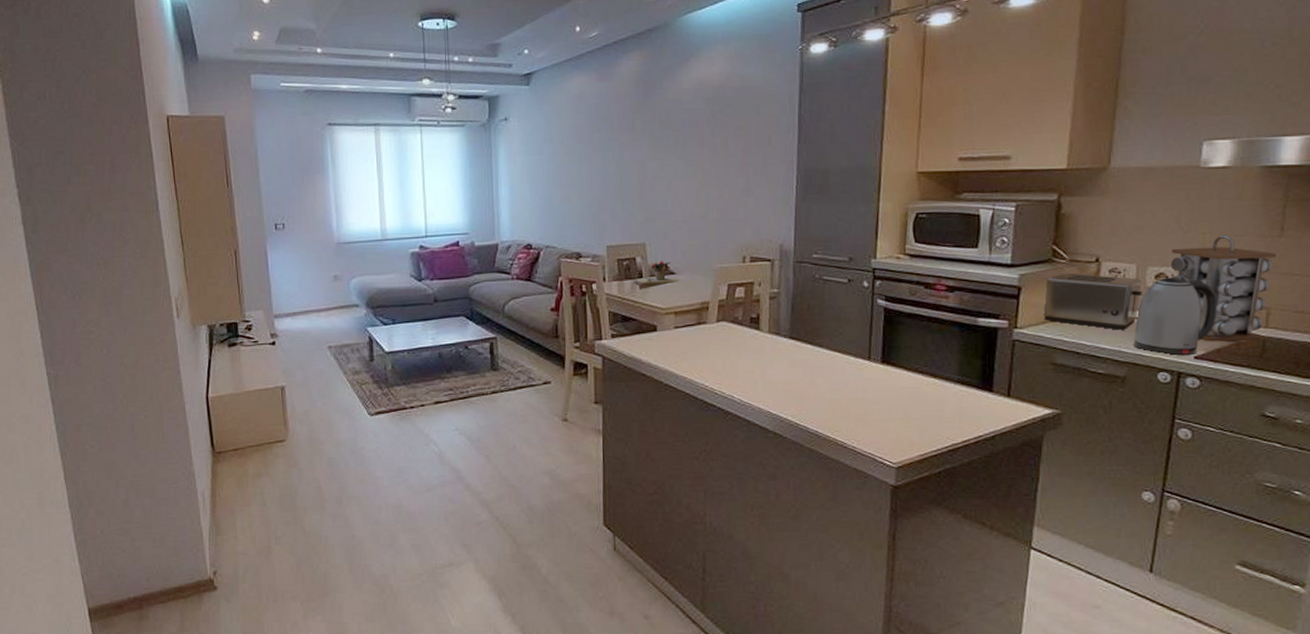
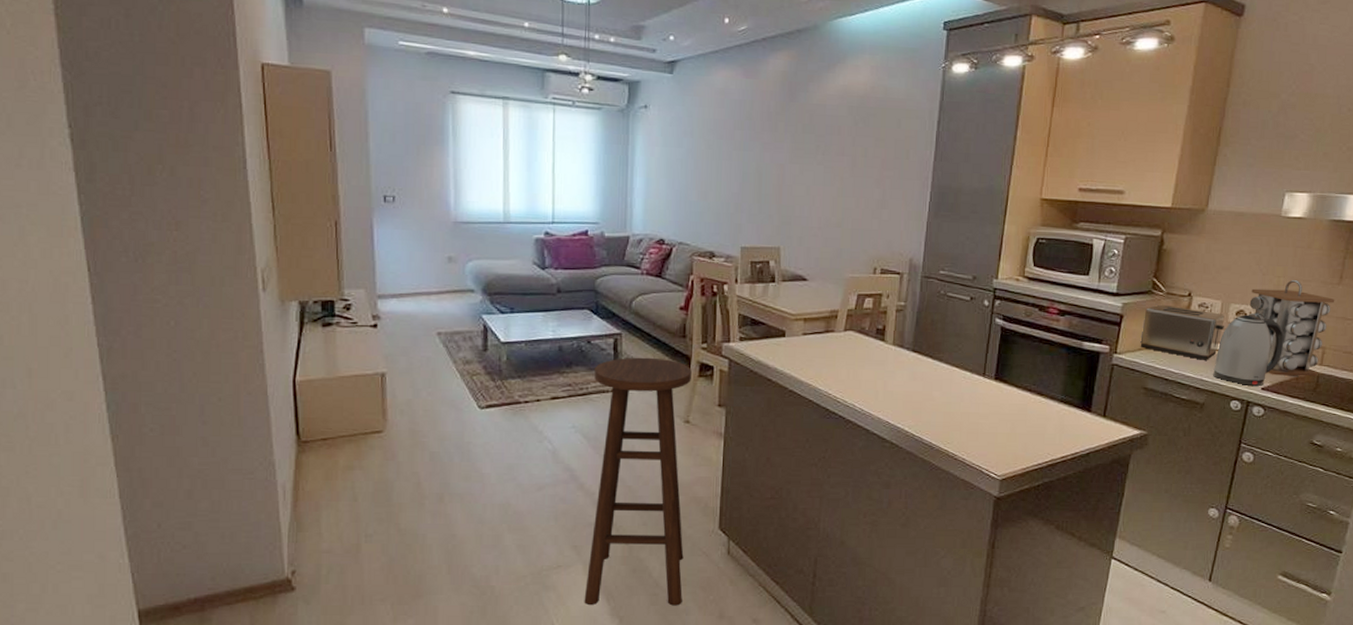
bar stool: none [473,359,572,603] -> present [584,357,692,606]
flower arrangement: present [634,261,681,290] -> none [766,266,813,294]

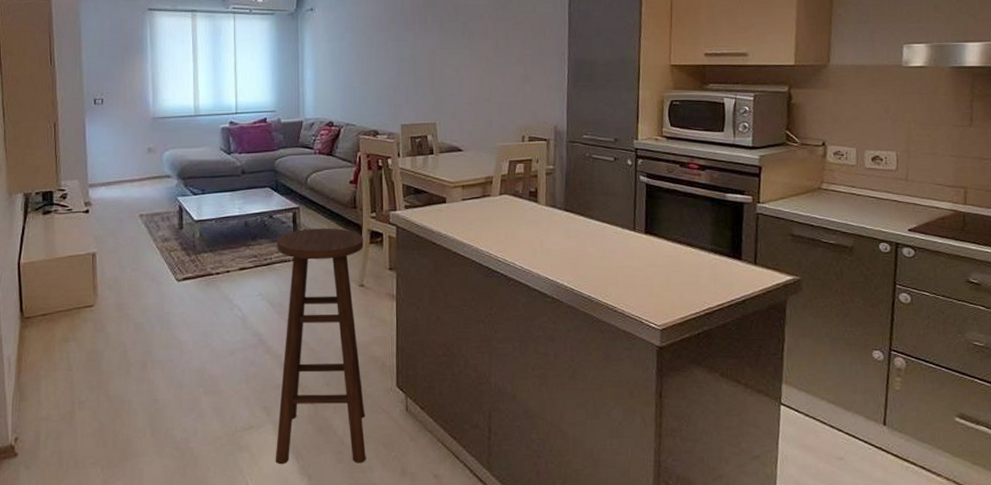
toaster: present [1140,304,1225,360] -> none [781,154,863,205]
kettle: present [1213,314,1285,386] -> none [857,160,924,228]
spice rack: present [1249,279,1335,377] -> none [883,124,969,217]

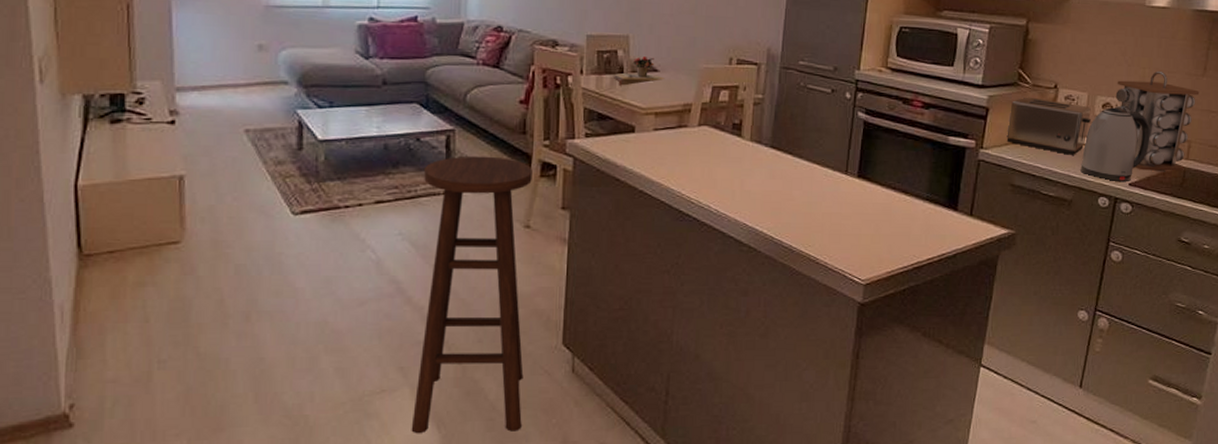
flower arrangement: none [425,139,468,165] -> present [614,56,664,86]
toaster: none [781,154,863,205] -> present [1006,96,1092,155]
kettle: none [857,160,924,228] -> present [1080,107,1151,181]
spice rack: none [883,124,969,217] -> present [1115,70,1200,171]

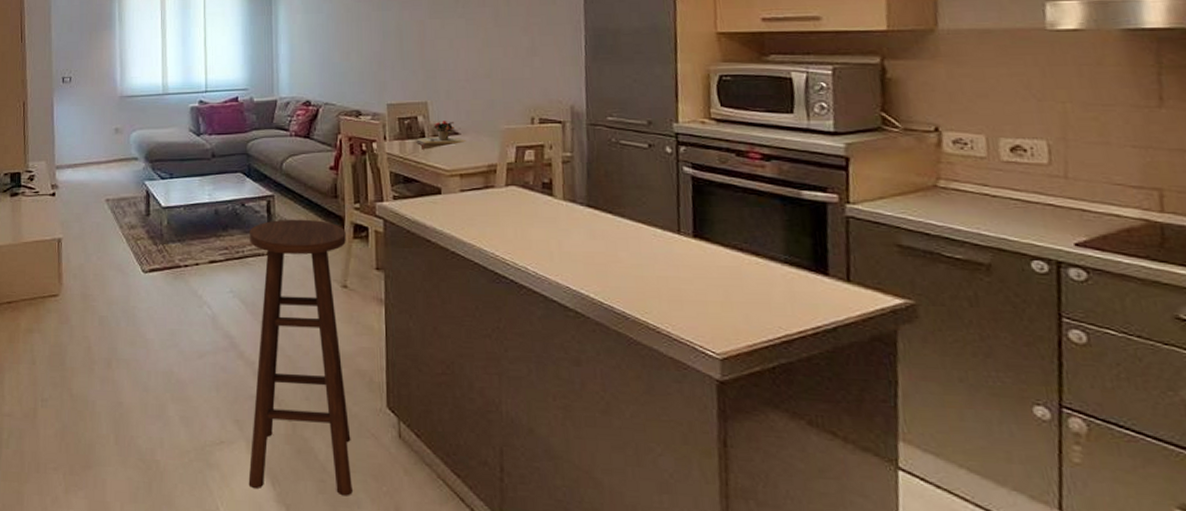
toaster: present [1006,96,1092,155] -> none [878,143,999,209]
kettle: present [1080,107,1151,181] -> none [993,151,1095,241]
spice rack: present [1115,70,1200,171] -> none [1026,104,1161,228]

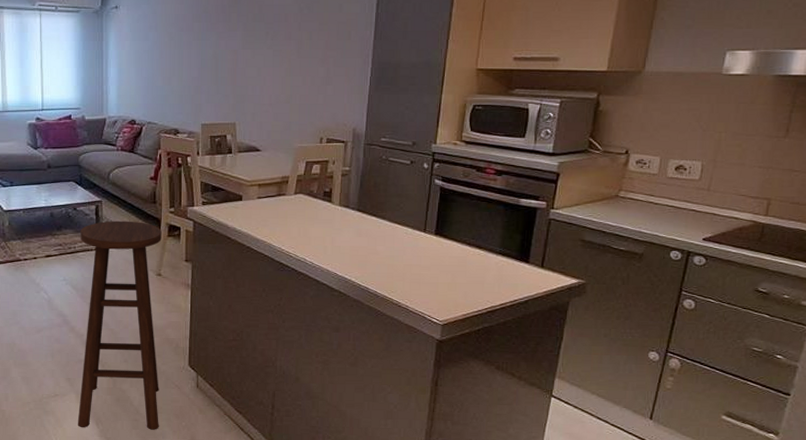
flower arrangement: present [416,121,466,150] -> none [224,139,265,163]

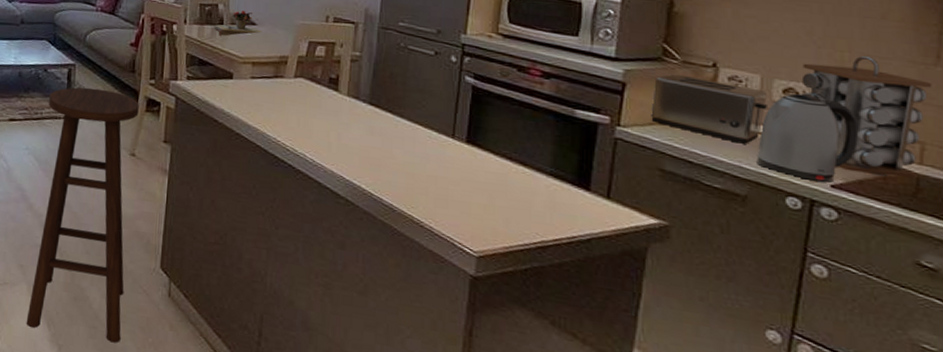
flower arrangement: none [224,139,265,163] -> present [214,11,262,36]
toaster: none [577,162,664,213] -> present [651,73,769,144]
kettle: none [652,169,727,237] -> present [756,93,859,183]
spice rack: none [688,134,781,227] -> present [801,55,932,178]

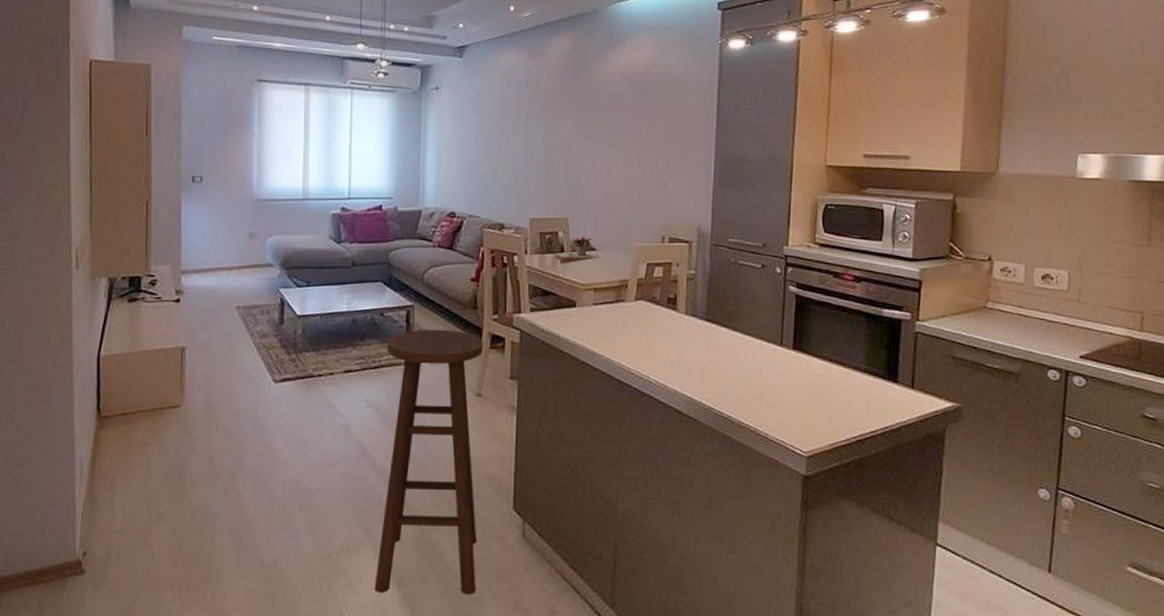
toaster: present [651,73,769,144] -> none [942,269,1032,327]
kettle: present [756,93,859,183] -> none [1025,279,1098,354]
spice rack: present [801,55,932,178] -> none [1054,241,1147,344]

